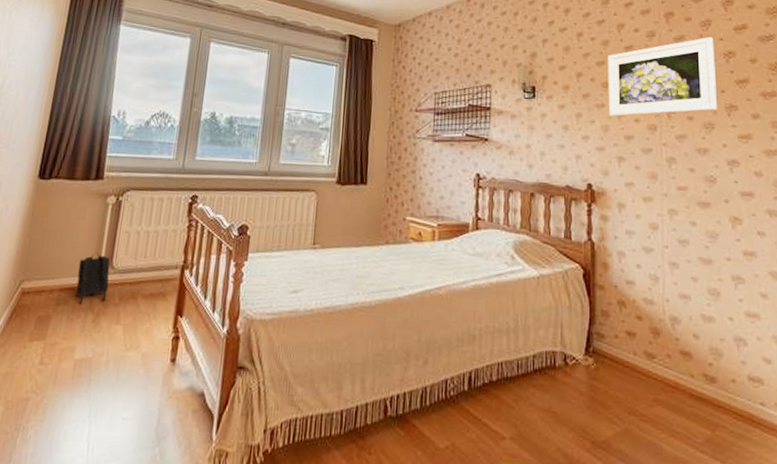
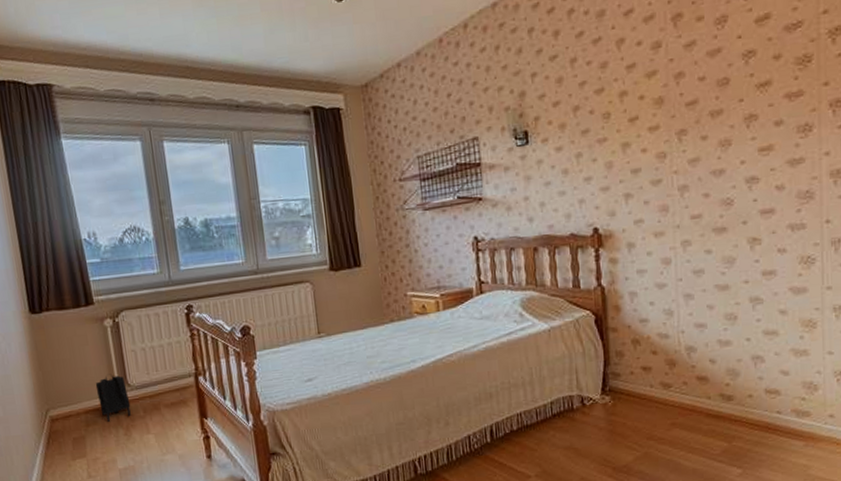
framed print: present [608,36,717,117] -> none [607,35,734,151]

